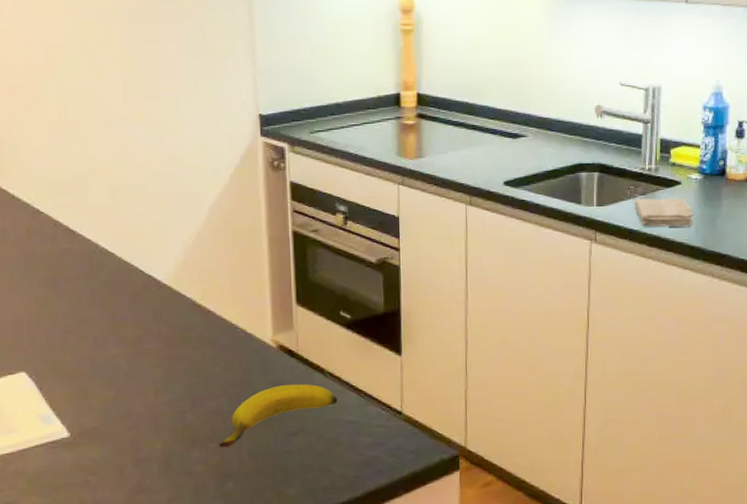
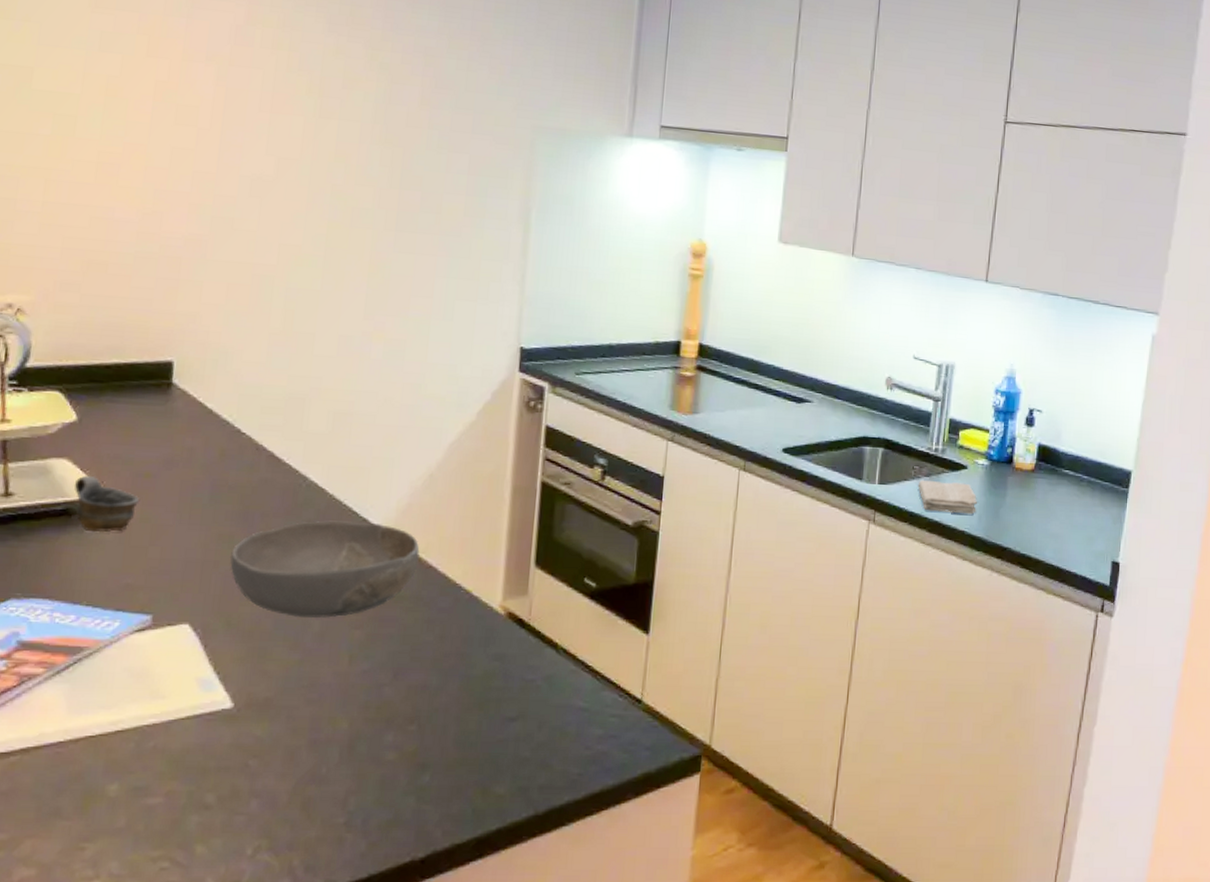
bowl: none [47,279,199,361] -> present [229,520,420,618]
banana: present [219,384,338,448] -> none [419,659,570,732]

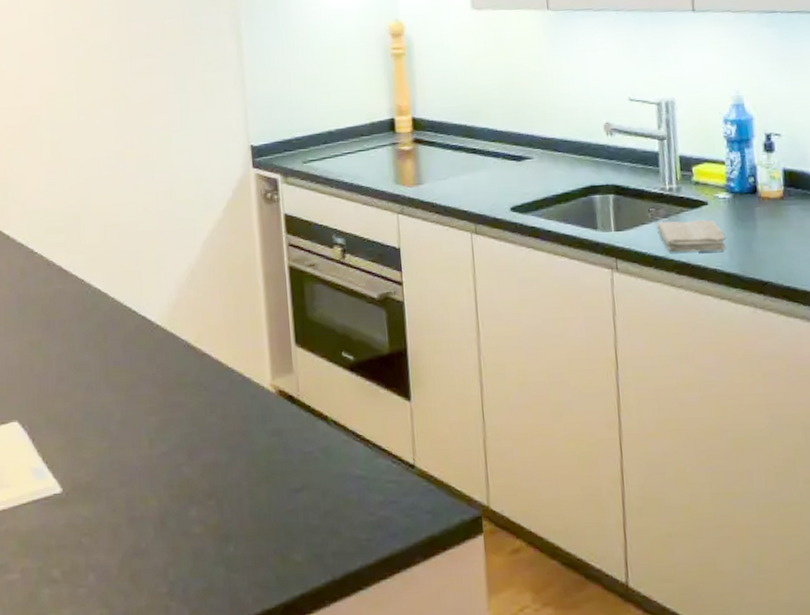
bowl: present [229,520,420,618] -> none [40,320,194,409]

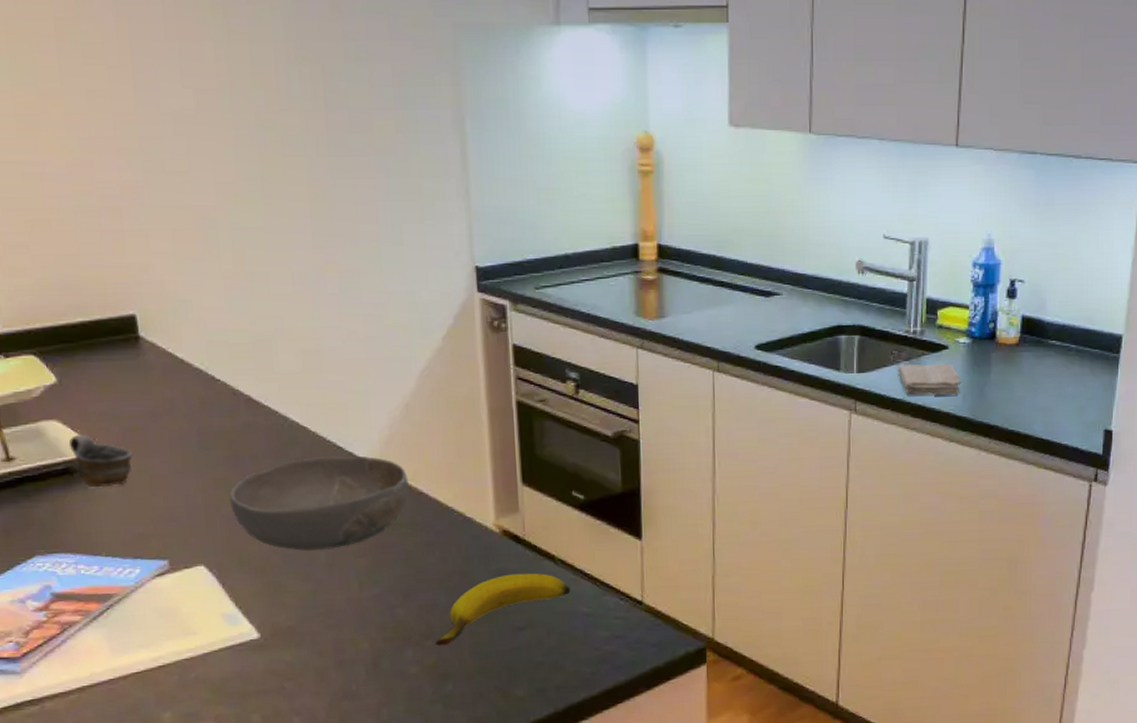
bowl: none [40,320,194,409] -> present [229,456,409,551]
banana: none [218,433,344,506] -> present [436,573,571,646]

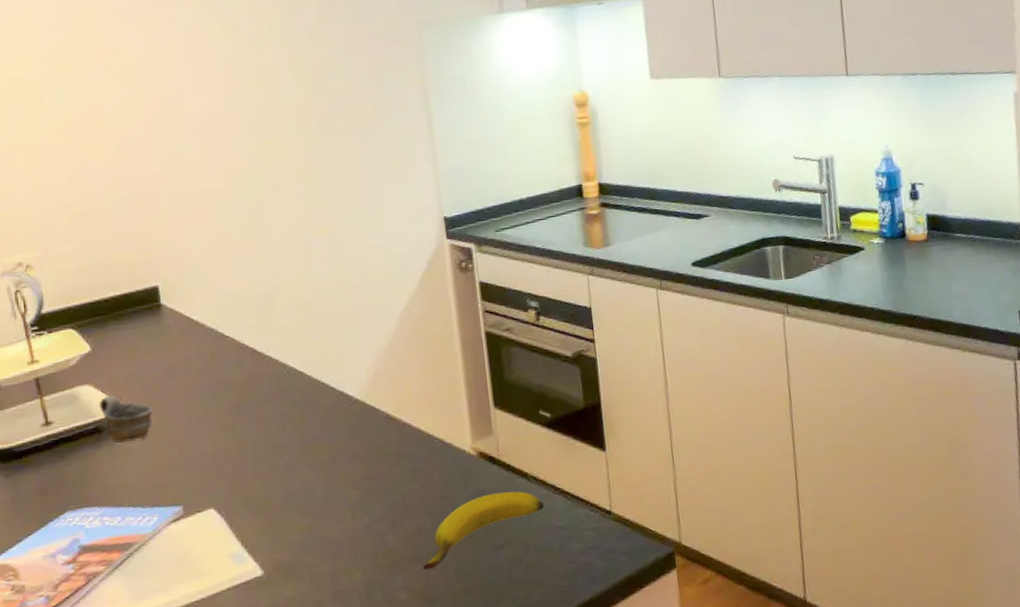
bowl: present [229,456,409,551] -> none [236,394,394,488]
washcloth: present [898,364,960,396] -> none [821,263,881,296]

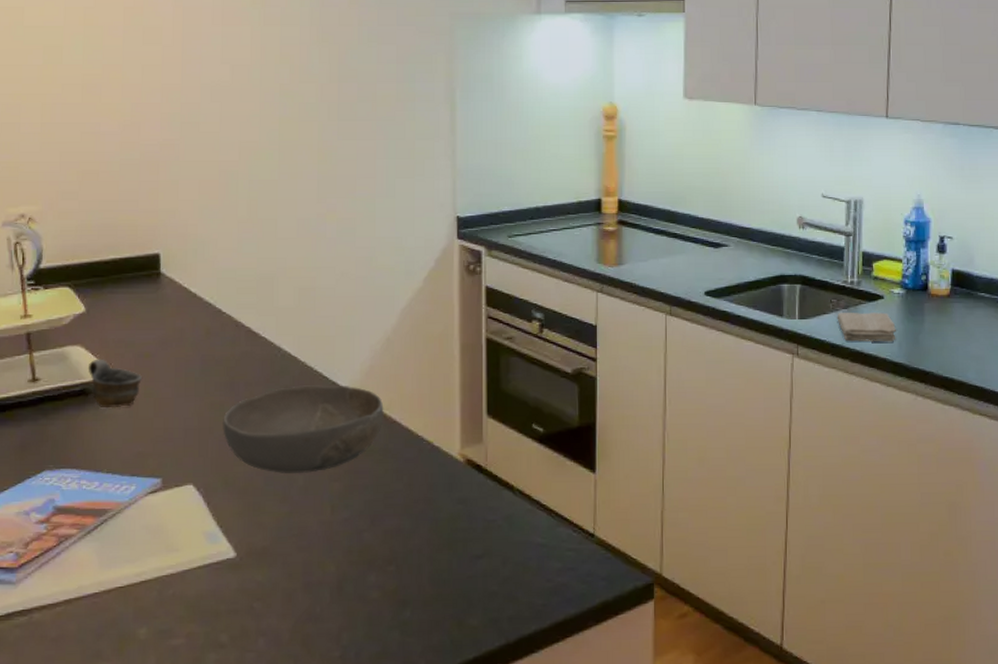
bowl: none [236,394,394,488] -> present [221,385,384,473]
banana: present [423,491,544,571] -> none [398,502,527,572]
washcloth: none [821,263,881,296] -> present [837,312,896,342]

